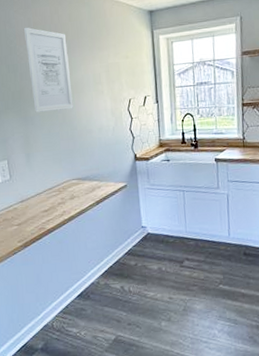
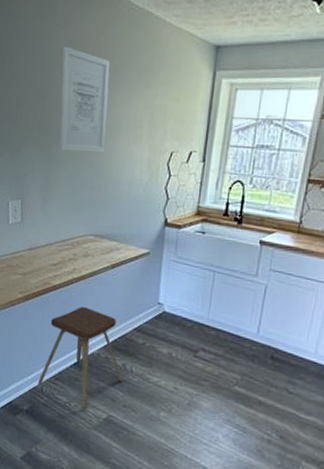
music stool: none [48,243,124,335] -> present [38,307,123,409]

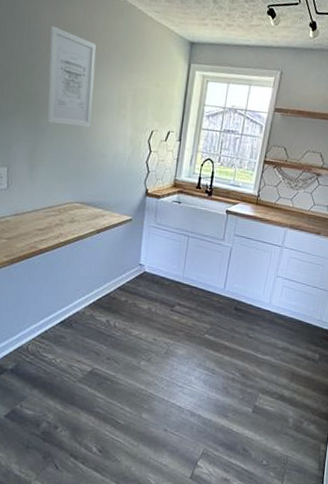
music stool: present [38,307,123,409] -> none [23,269,107,364]

